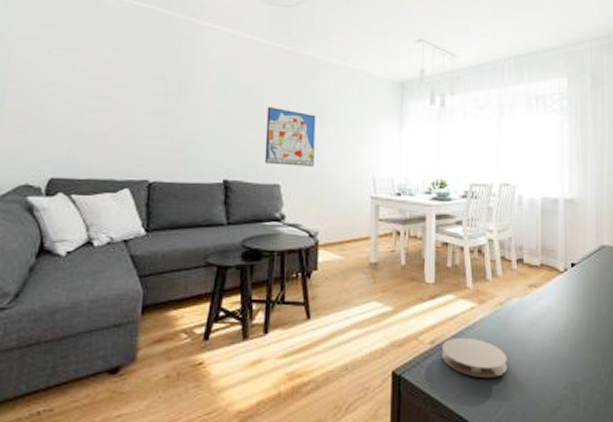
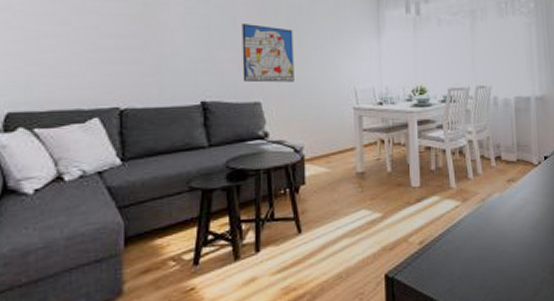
coaster: present [442,337,507,377] -> none [431,234,492,271]

